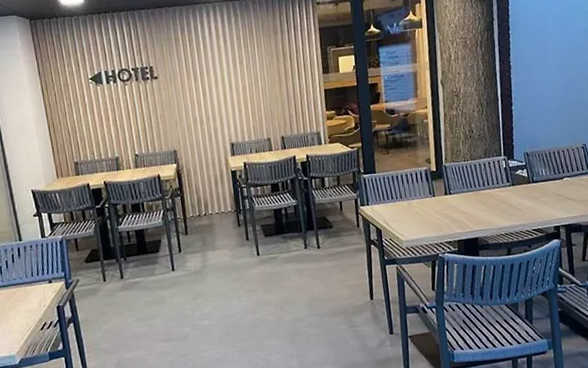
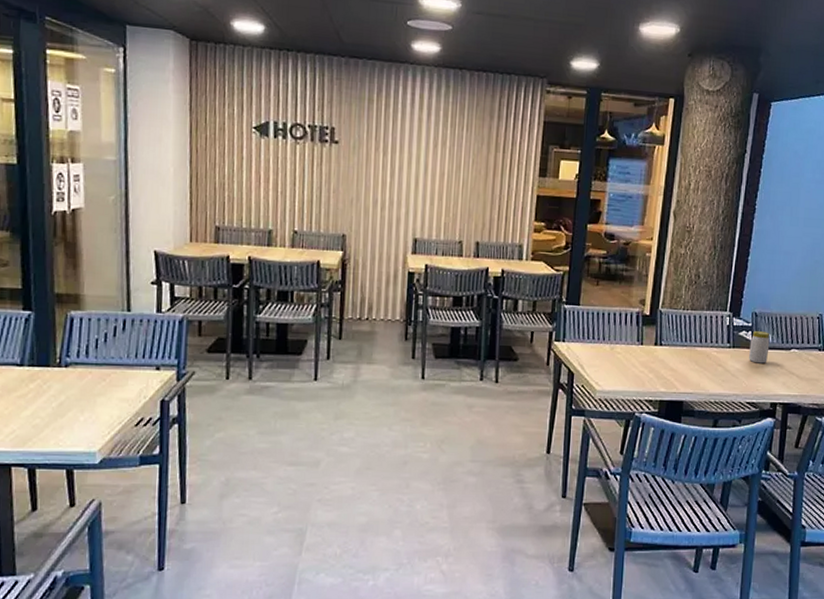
jar: none [526,167,545,195] -> present [749,330,770,364]

